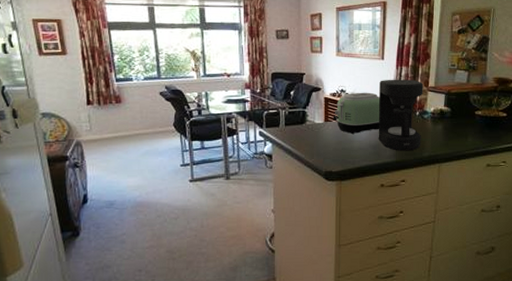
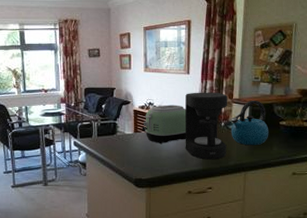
kettle: none [426,88,464,136] -> present [230,100,269,146]

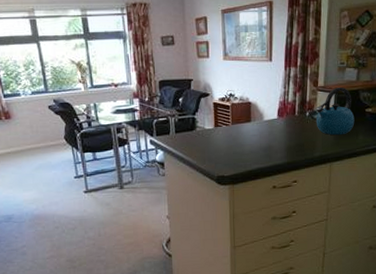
toaster: present [142,105,187,143] -> none [222,95,270,138]
coffee maker: present [185,92,228,160] -> none [268,80,313,152]

